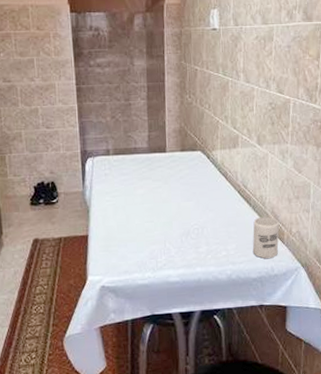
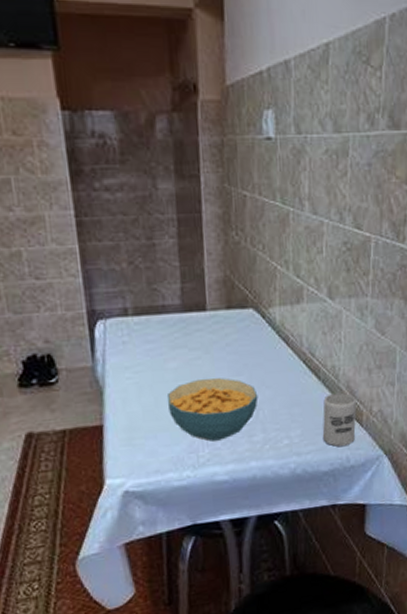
cereal bowl: none [135,202,203,251] -> present [166,378,258,441]

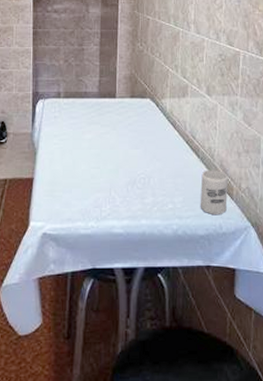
cereal bowl: present [166,378,258,441] -> none [82,150,150,199]

